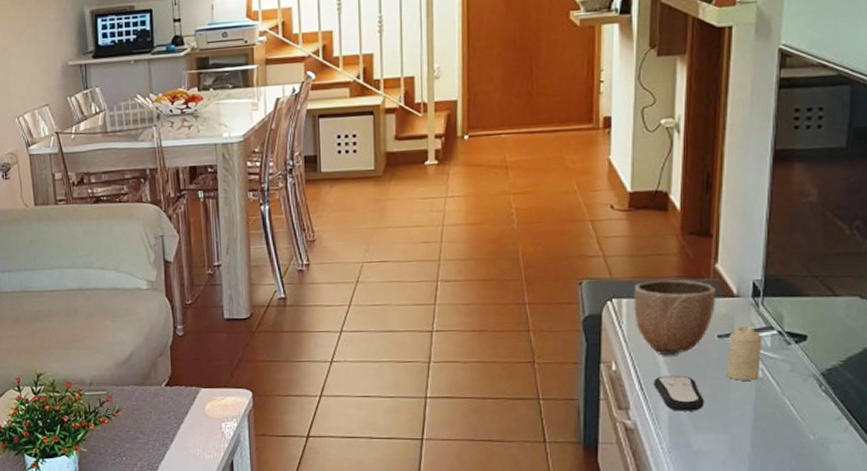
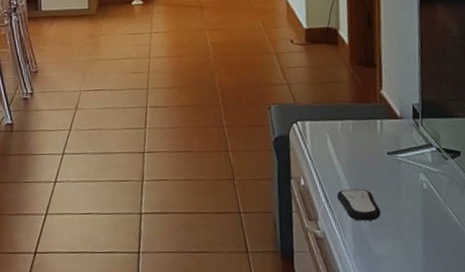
decorative bowl: present [633,279,717,356] -> none [314,104,384,171]
candle: present [726,326,762,381] -> none [396,144,425,192]

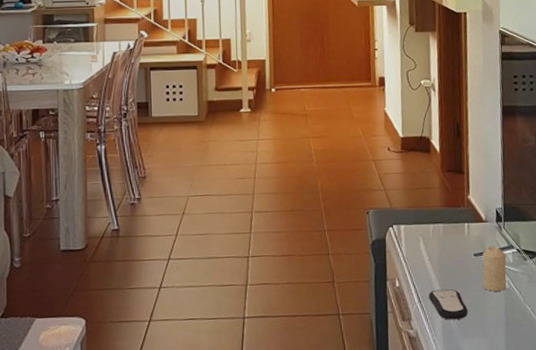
candle: none [396,144,425,192] -> present [482,246,507,292]

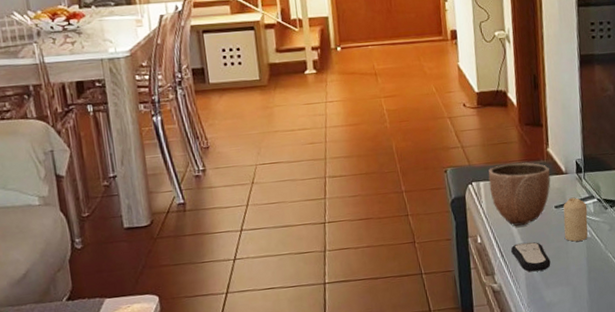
decorative bowl: none [409,208,471,272] -> present [488,162,551,226]

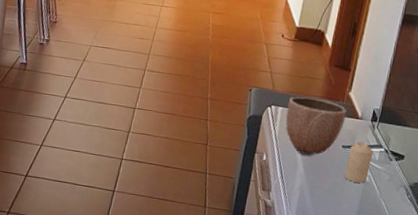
remote control: present [511,242,551,272] -> none [291,169,325,200]

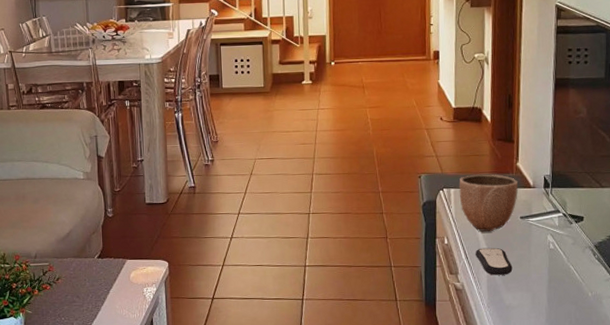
remote control: none [291,169,325,200] -> present [476,247,513,275]
candle: present [344,141,374,183] -> none [527,210,552,251]

